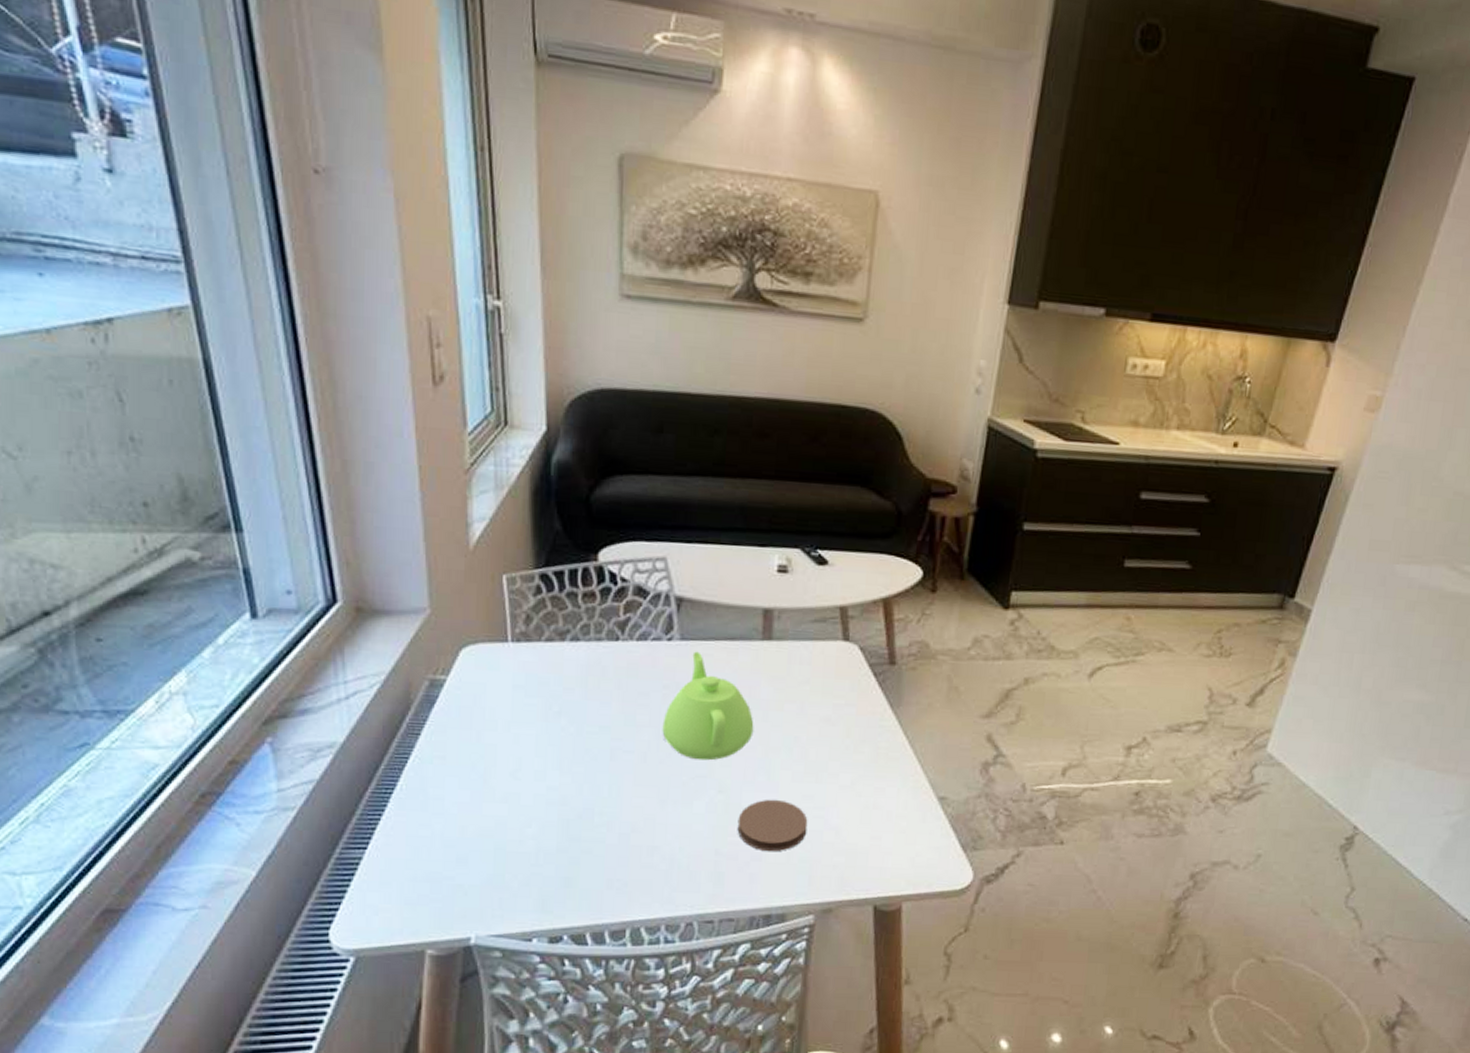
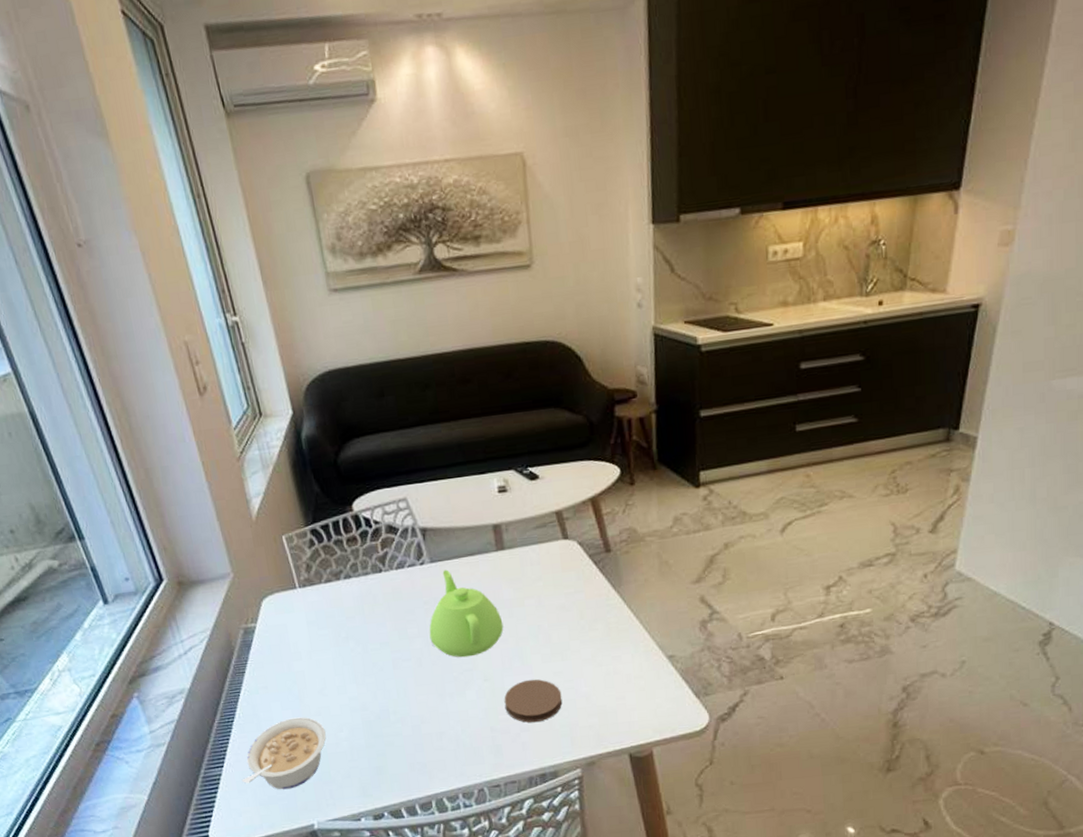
legume: none [387,800,509,890] -> present [241,717,326,790]

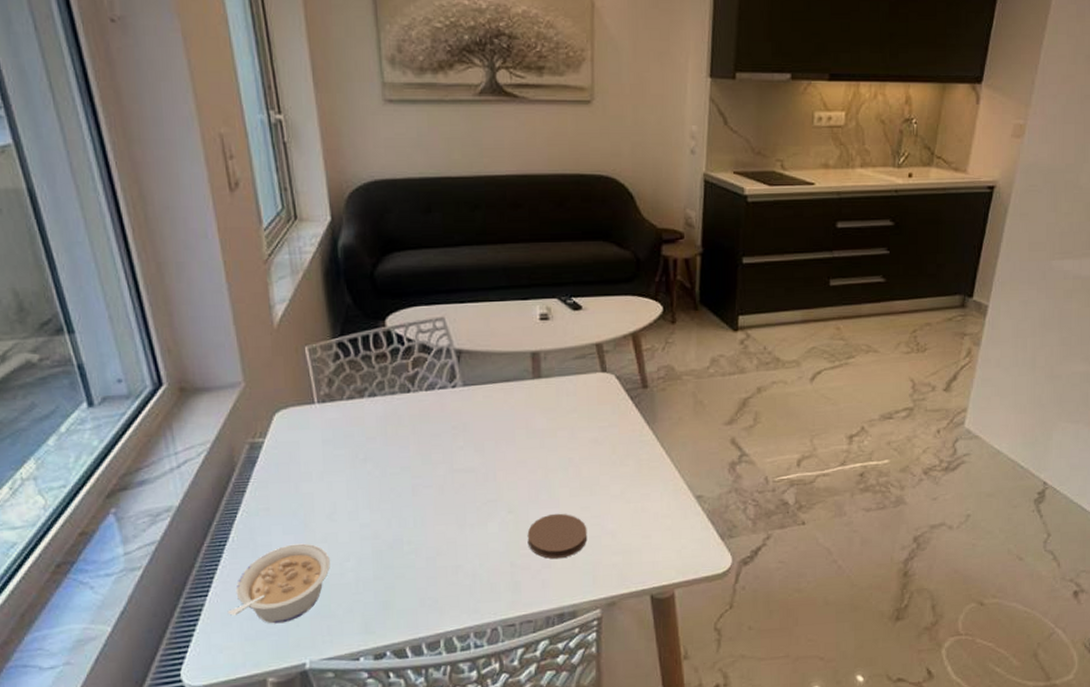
teapot: present [429,569,504,658] -> none [454,394,533,487]

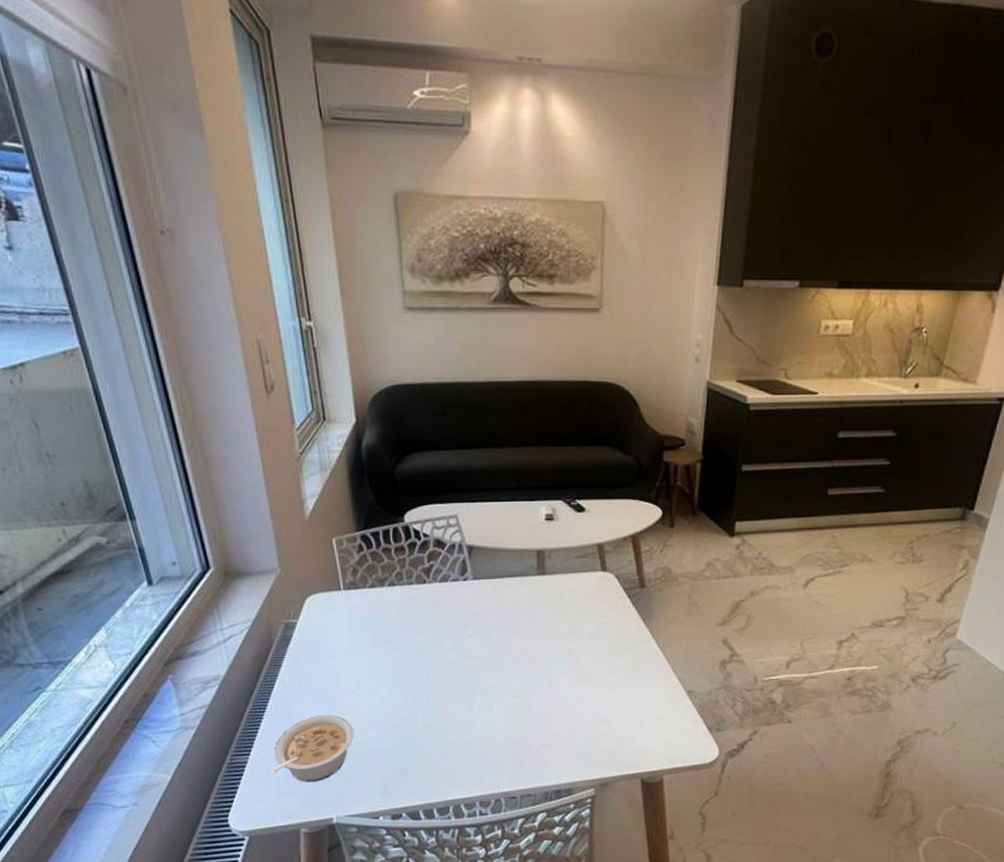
coaster: present [527,513,588,559] -> none [529,700,584,741]

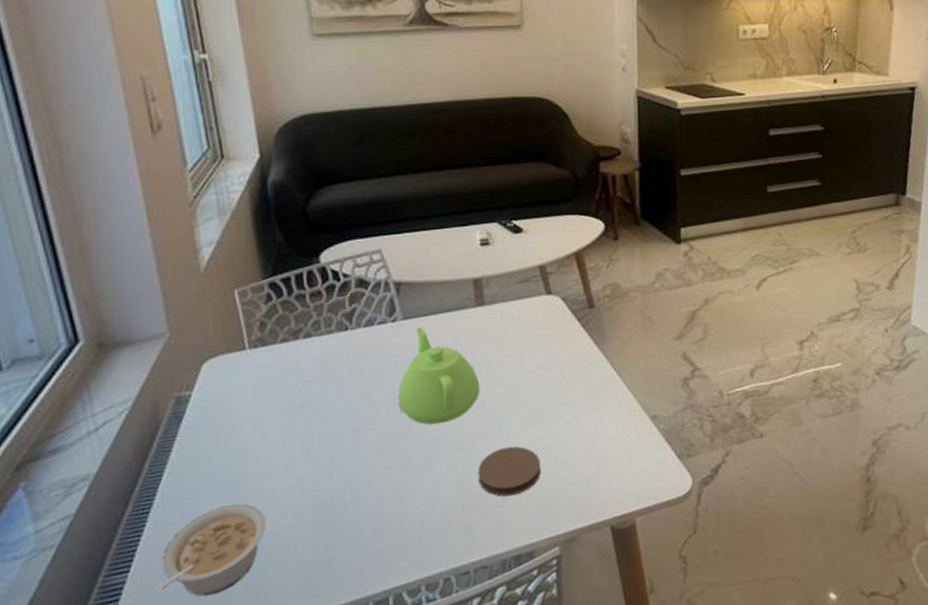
teapot: none [465,588,536,673] -> present [397,327,481,425]
coaster: none [529,700,584,741] -> present [477,446,541,496]

